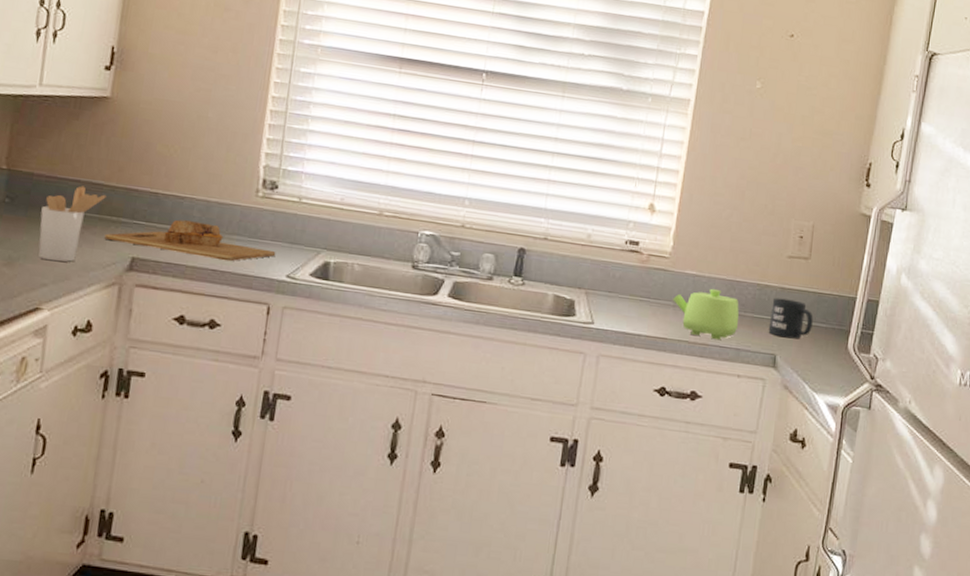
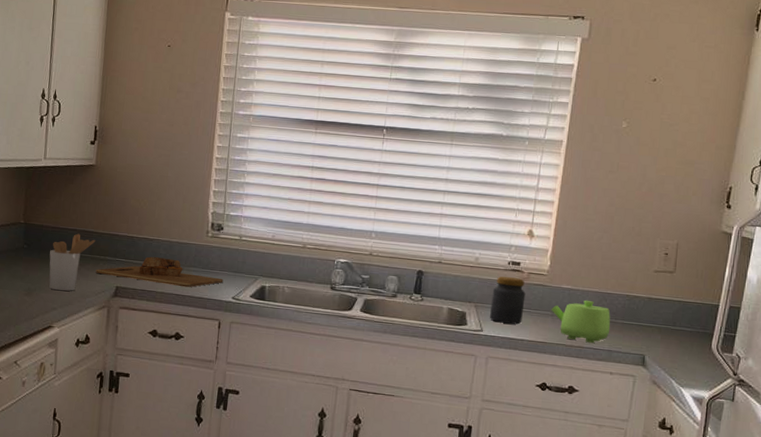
jar: none [603,258,645,316] -> present [490,276,526,325]
mug: present [768,297,813,339] -> none [637,306,679,342]

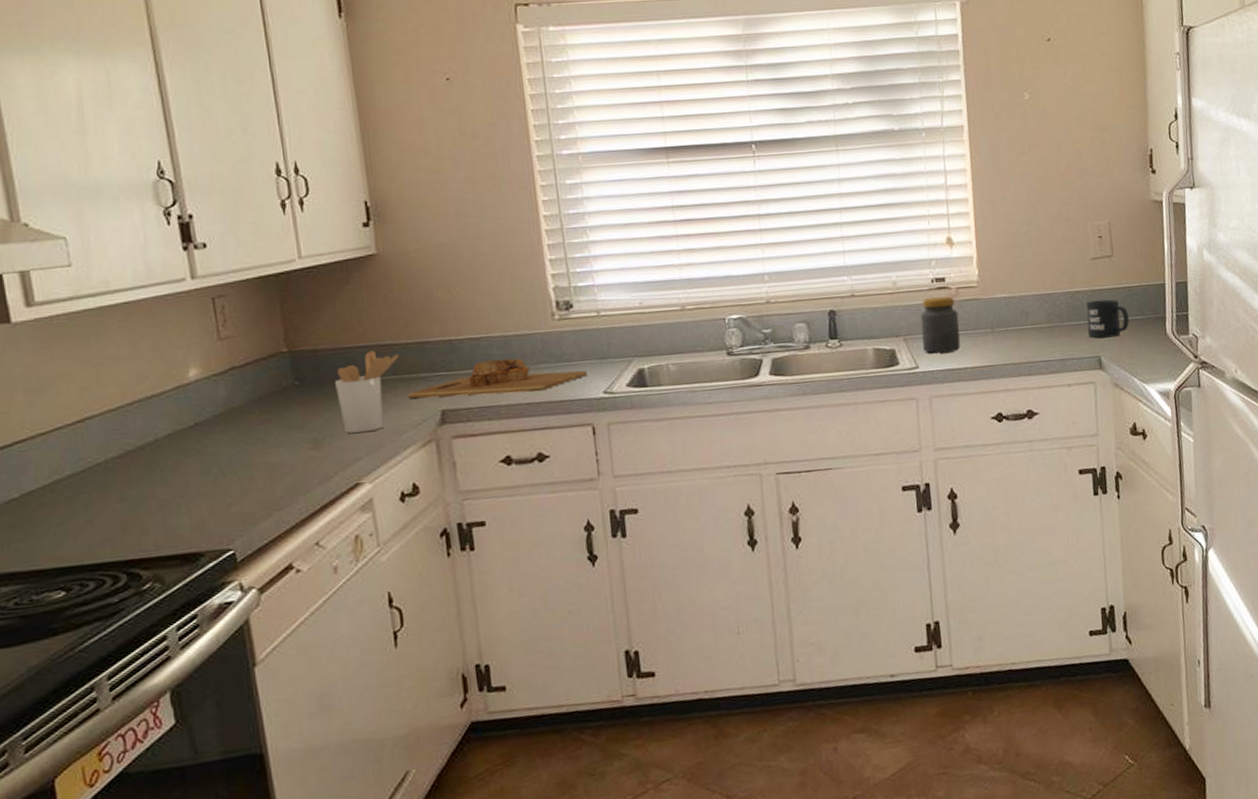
teapot: present [551,300,611,344] -> none [990,306,1059,356]
mug: none [637,306,679,342] -> present [1086,299,1129,338]

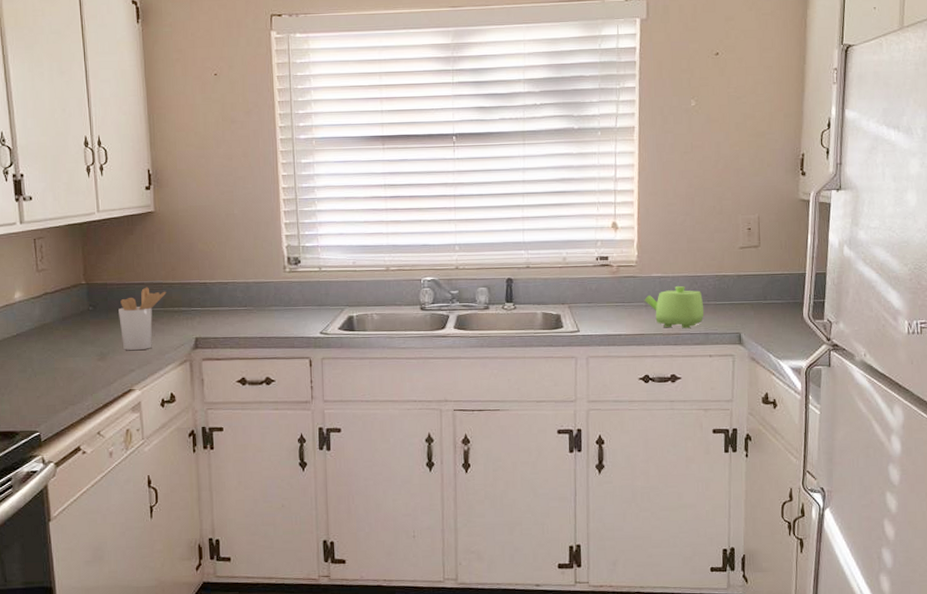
cutting board: present [408,358,588,398] -> none [171,300,308,329]
jar: present [920,296,961,354] -> none [584,273,618,321]
teapot: none [990,306,1059,356] -> present [644,285,704,329]
mug: present [1086,299,1129,338] -> none [731,284,770,318]

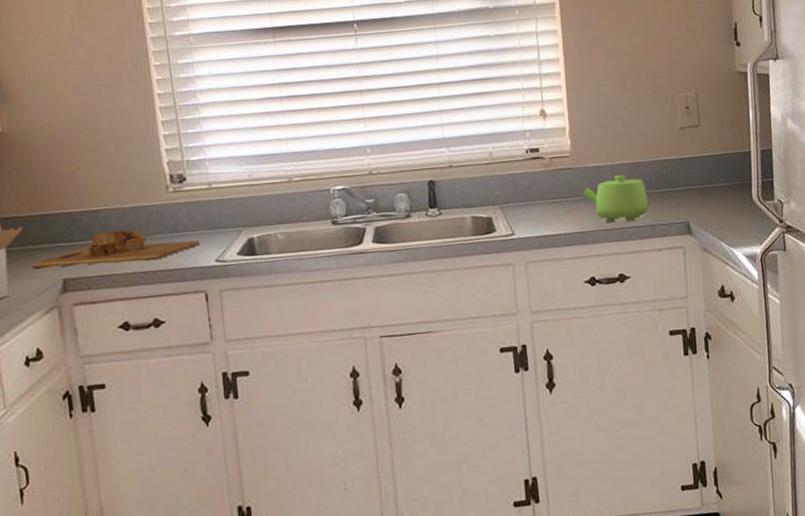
cutting board: none [171,300,308,329] -> present [31,229,200,268]

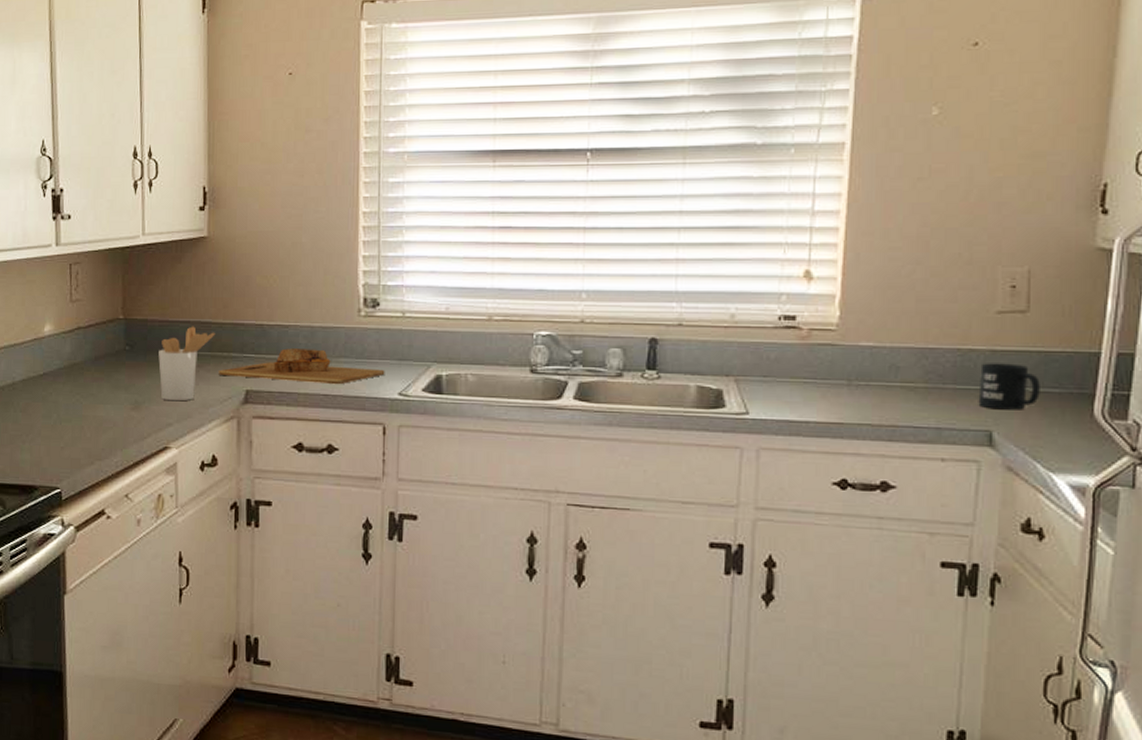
teapot: present [582,174,648,222] -> none [846,360,937,420]
mug: none [674,167,717,205] -> present [978,363,1040,410]

